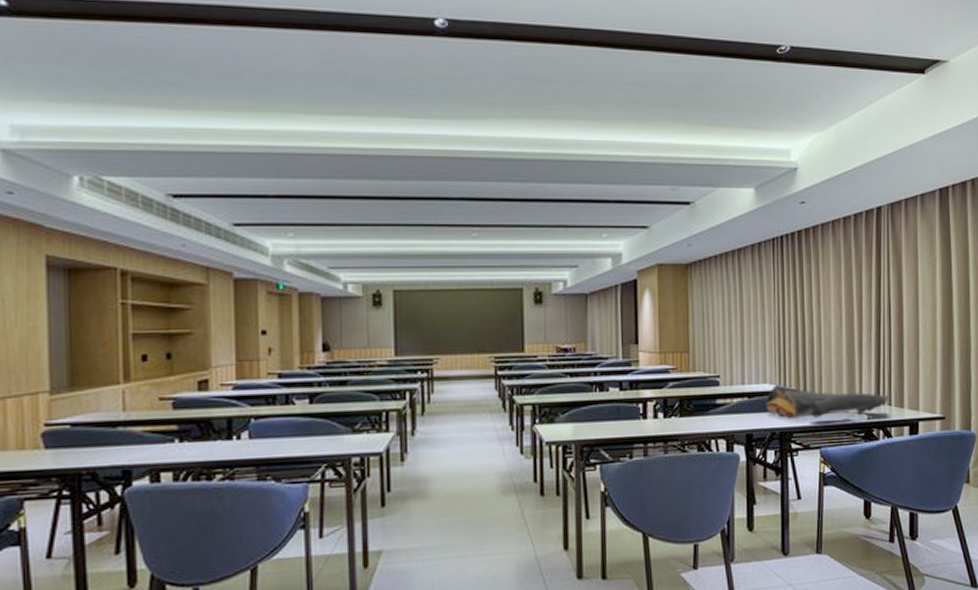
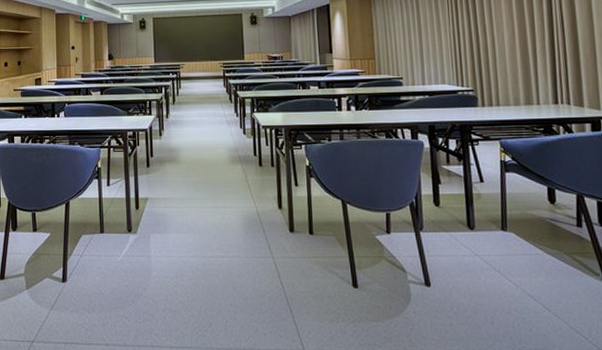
overcoat: present [765,384,889,419] -> none [444,85,568,115]

